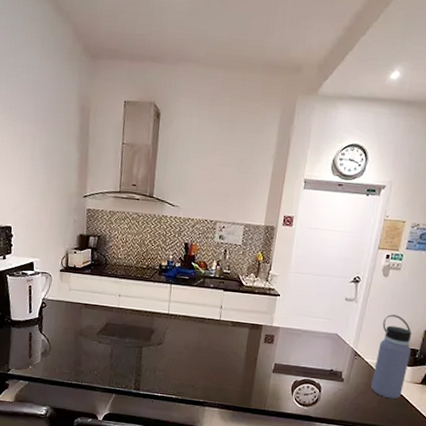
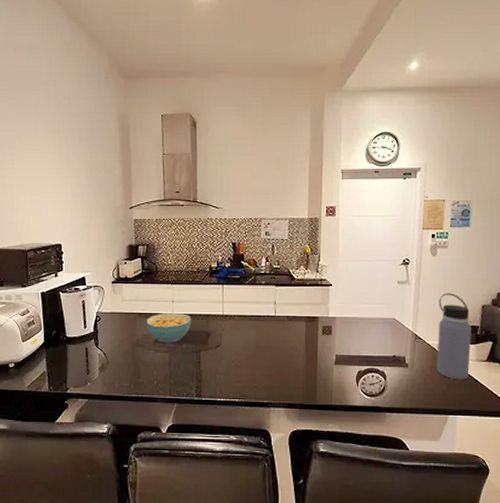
cereal bowl: none [91,306,137,337] -> present [146,312,192,344]

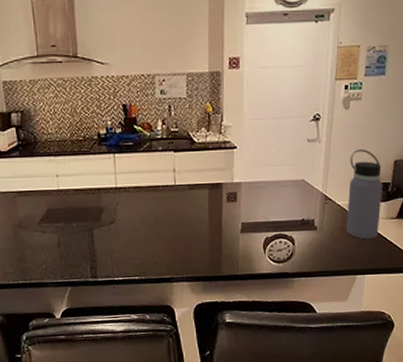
cereal bowl: present [146,312,192,344] -> none [28,188,81,224]

